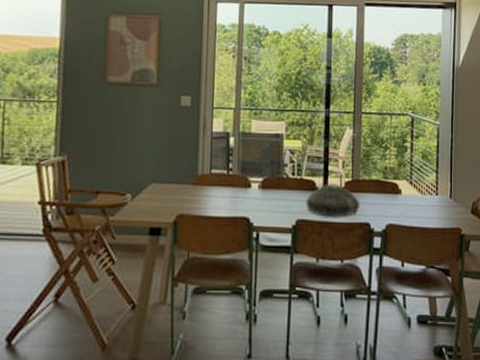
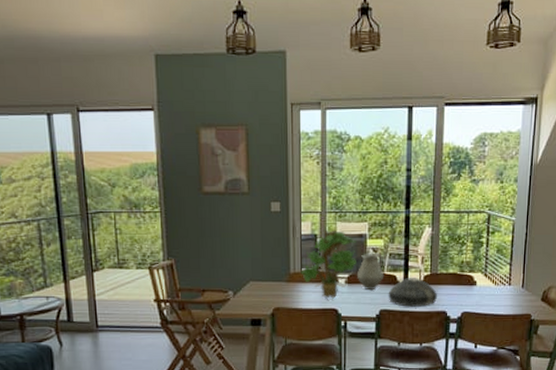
flower bouquet: none [210,129,272,205] -> present [301,230,356,299]
pitcher: none [271,155,302,196] -> present [356,252,384,290]

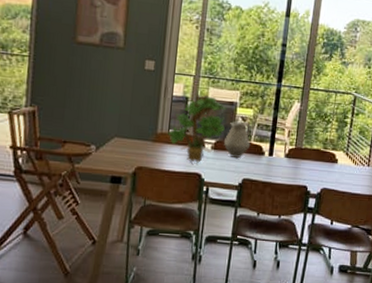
bowl: present [388,278,437,307] -> none [252,149,300,179]

